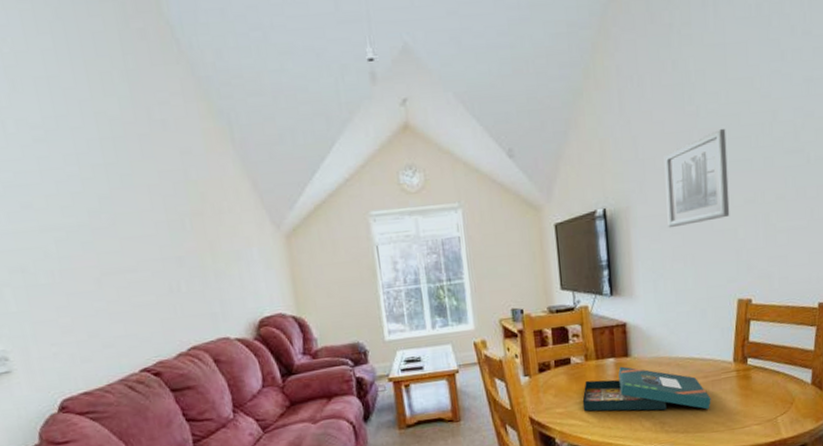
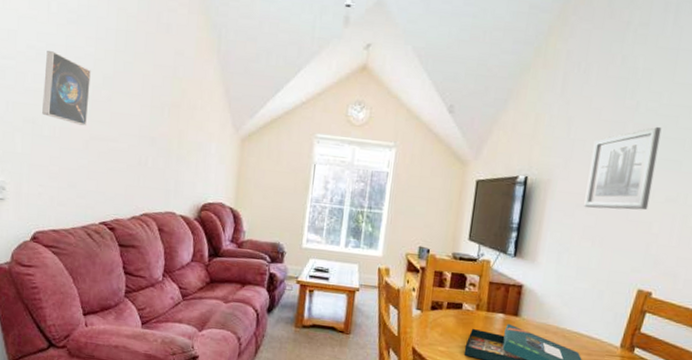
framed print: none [16,180,92,262] -> present [42,51,91,126]

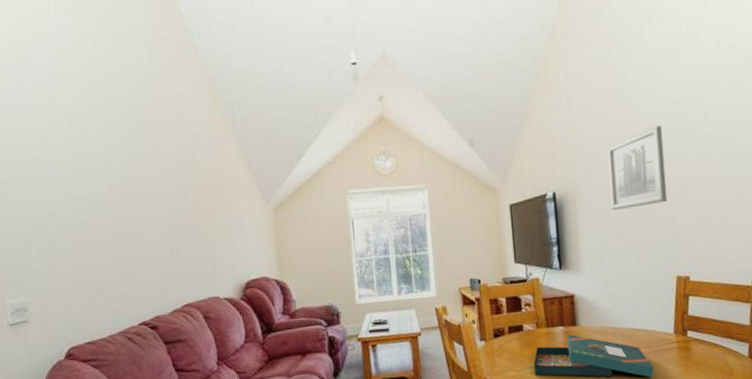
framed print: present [42,51,91,126] -> none [51,157,107,228]

